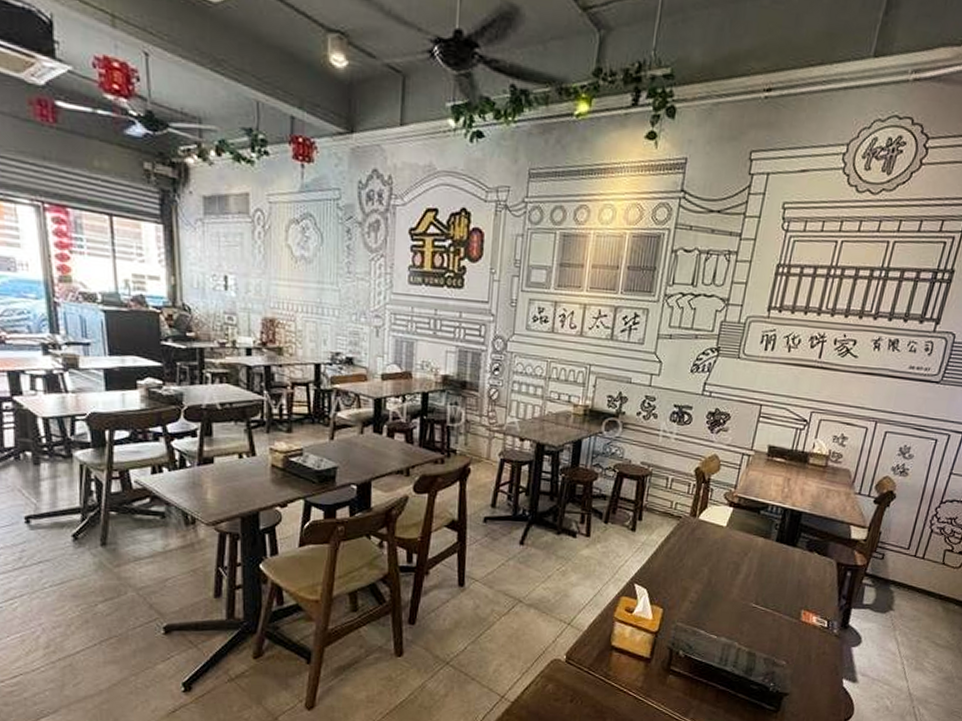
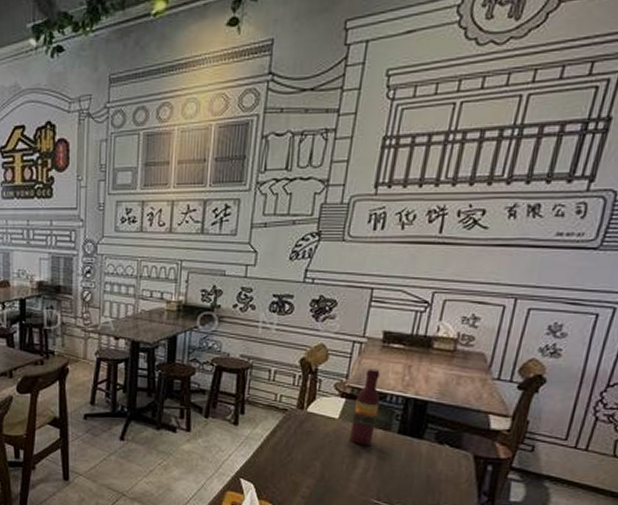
wine bottle: none [734,480,764,552] -> present [349,369,380,445]

